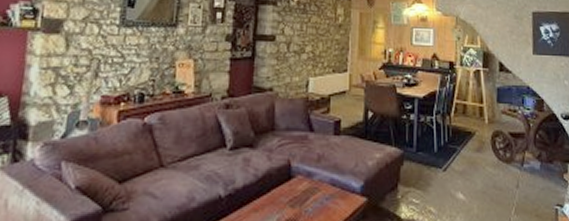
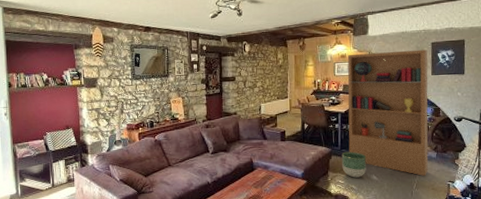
planter: none [417,156,450,196] -> present [341,151,366,178]
bookcase: none [427,17,531,196] -> present [347,49,429,176]

